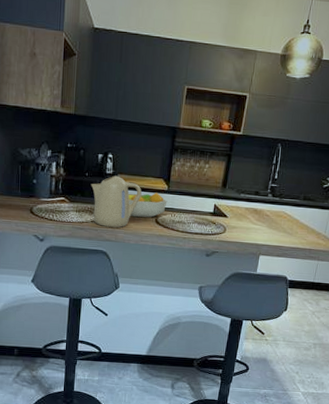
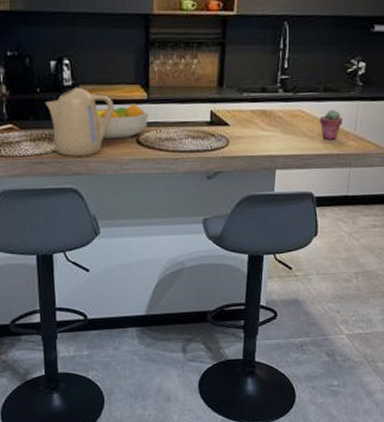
potted succulent: none [297,214,317,238] -> present [319,109,344,140]

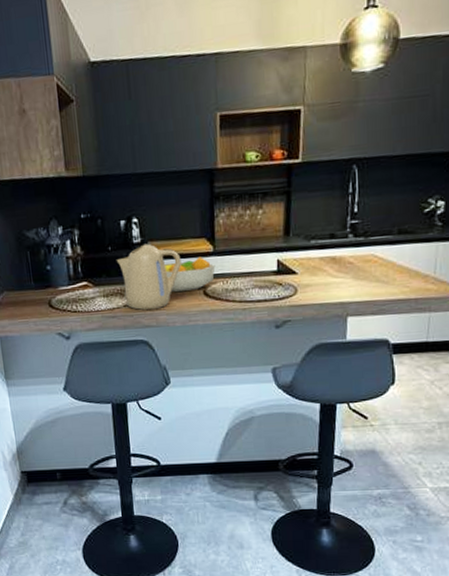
potted succulent: present [319,109,344,140] -> none [393,252,421,284]

